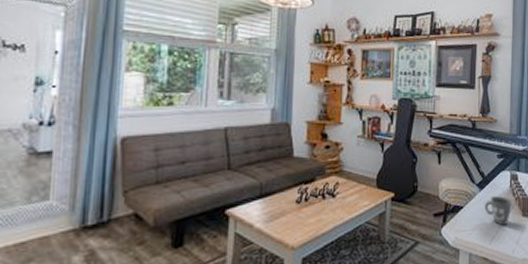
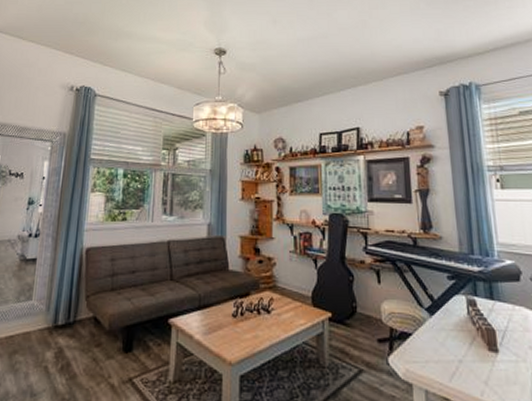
mug: present [484,196,512,226] -> none [437,324,473,361]

